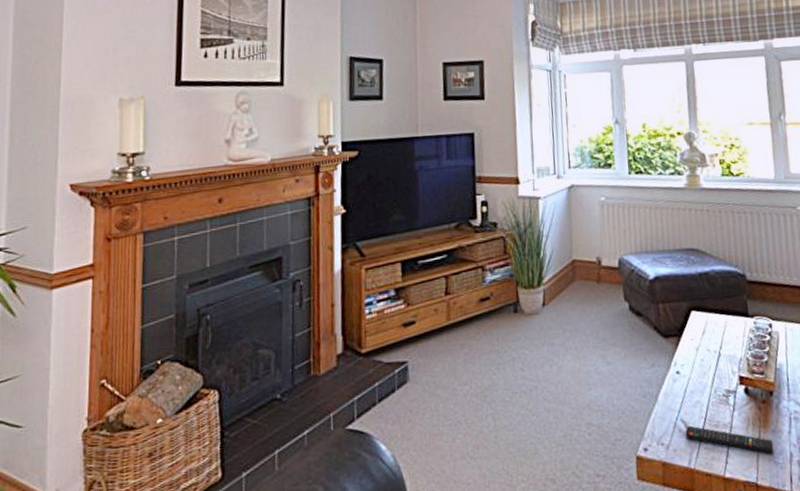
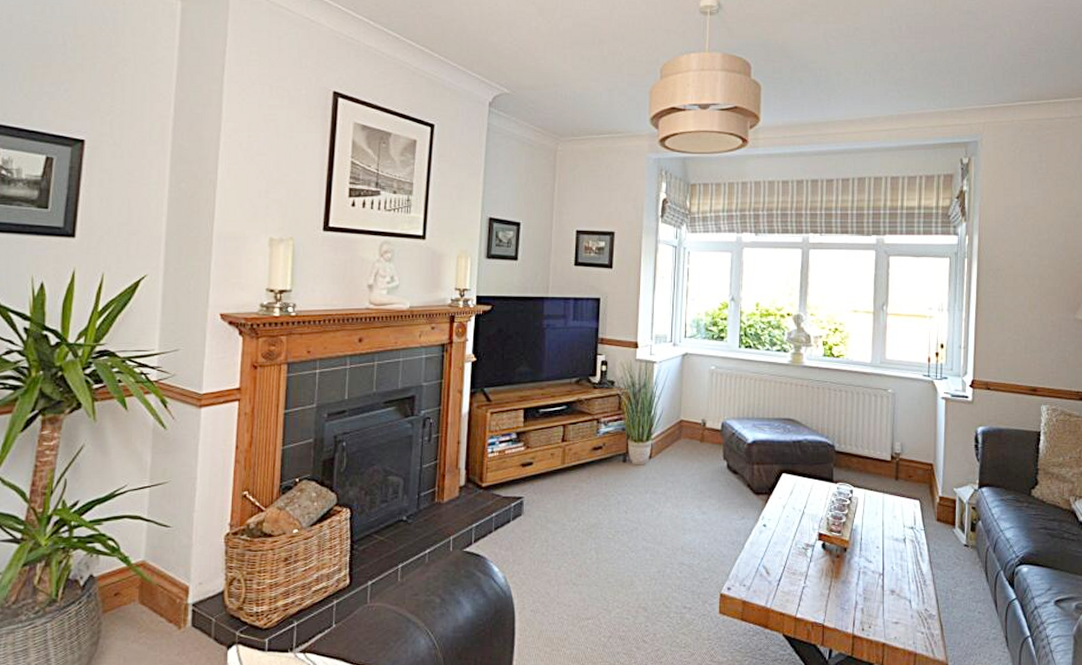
remote control: present [685,425,774,454] -> none [765,571,842,601]

